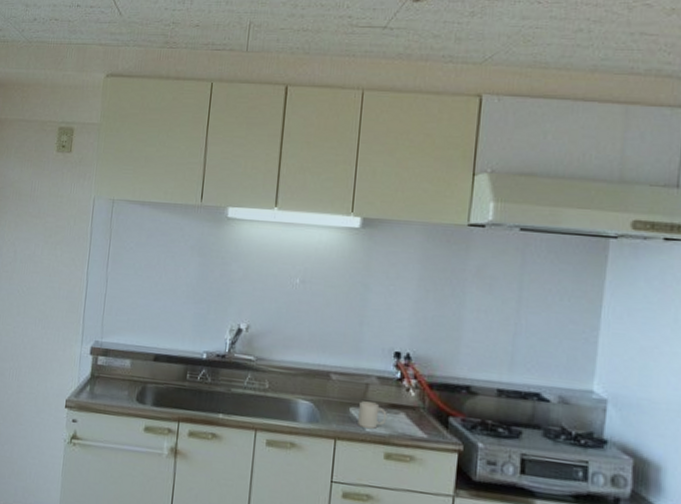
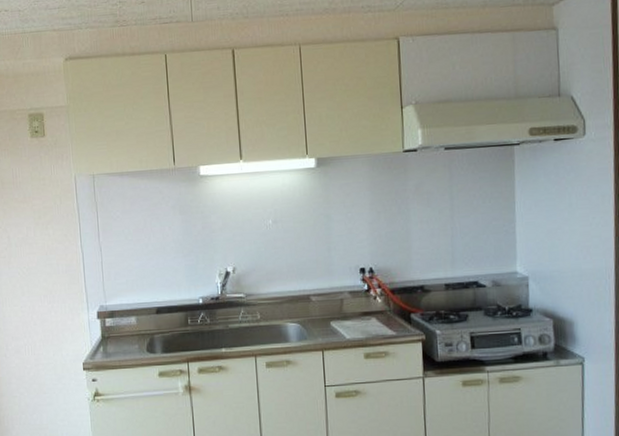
mug: present [358,401,387,430] -> none [338,314,362,337]

